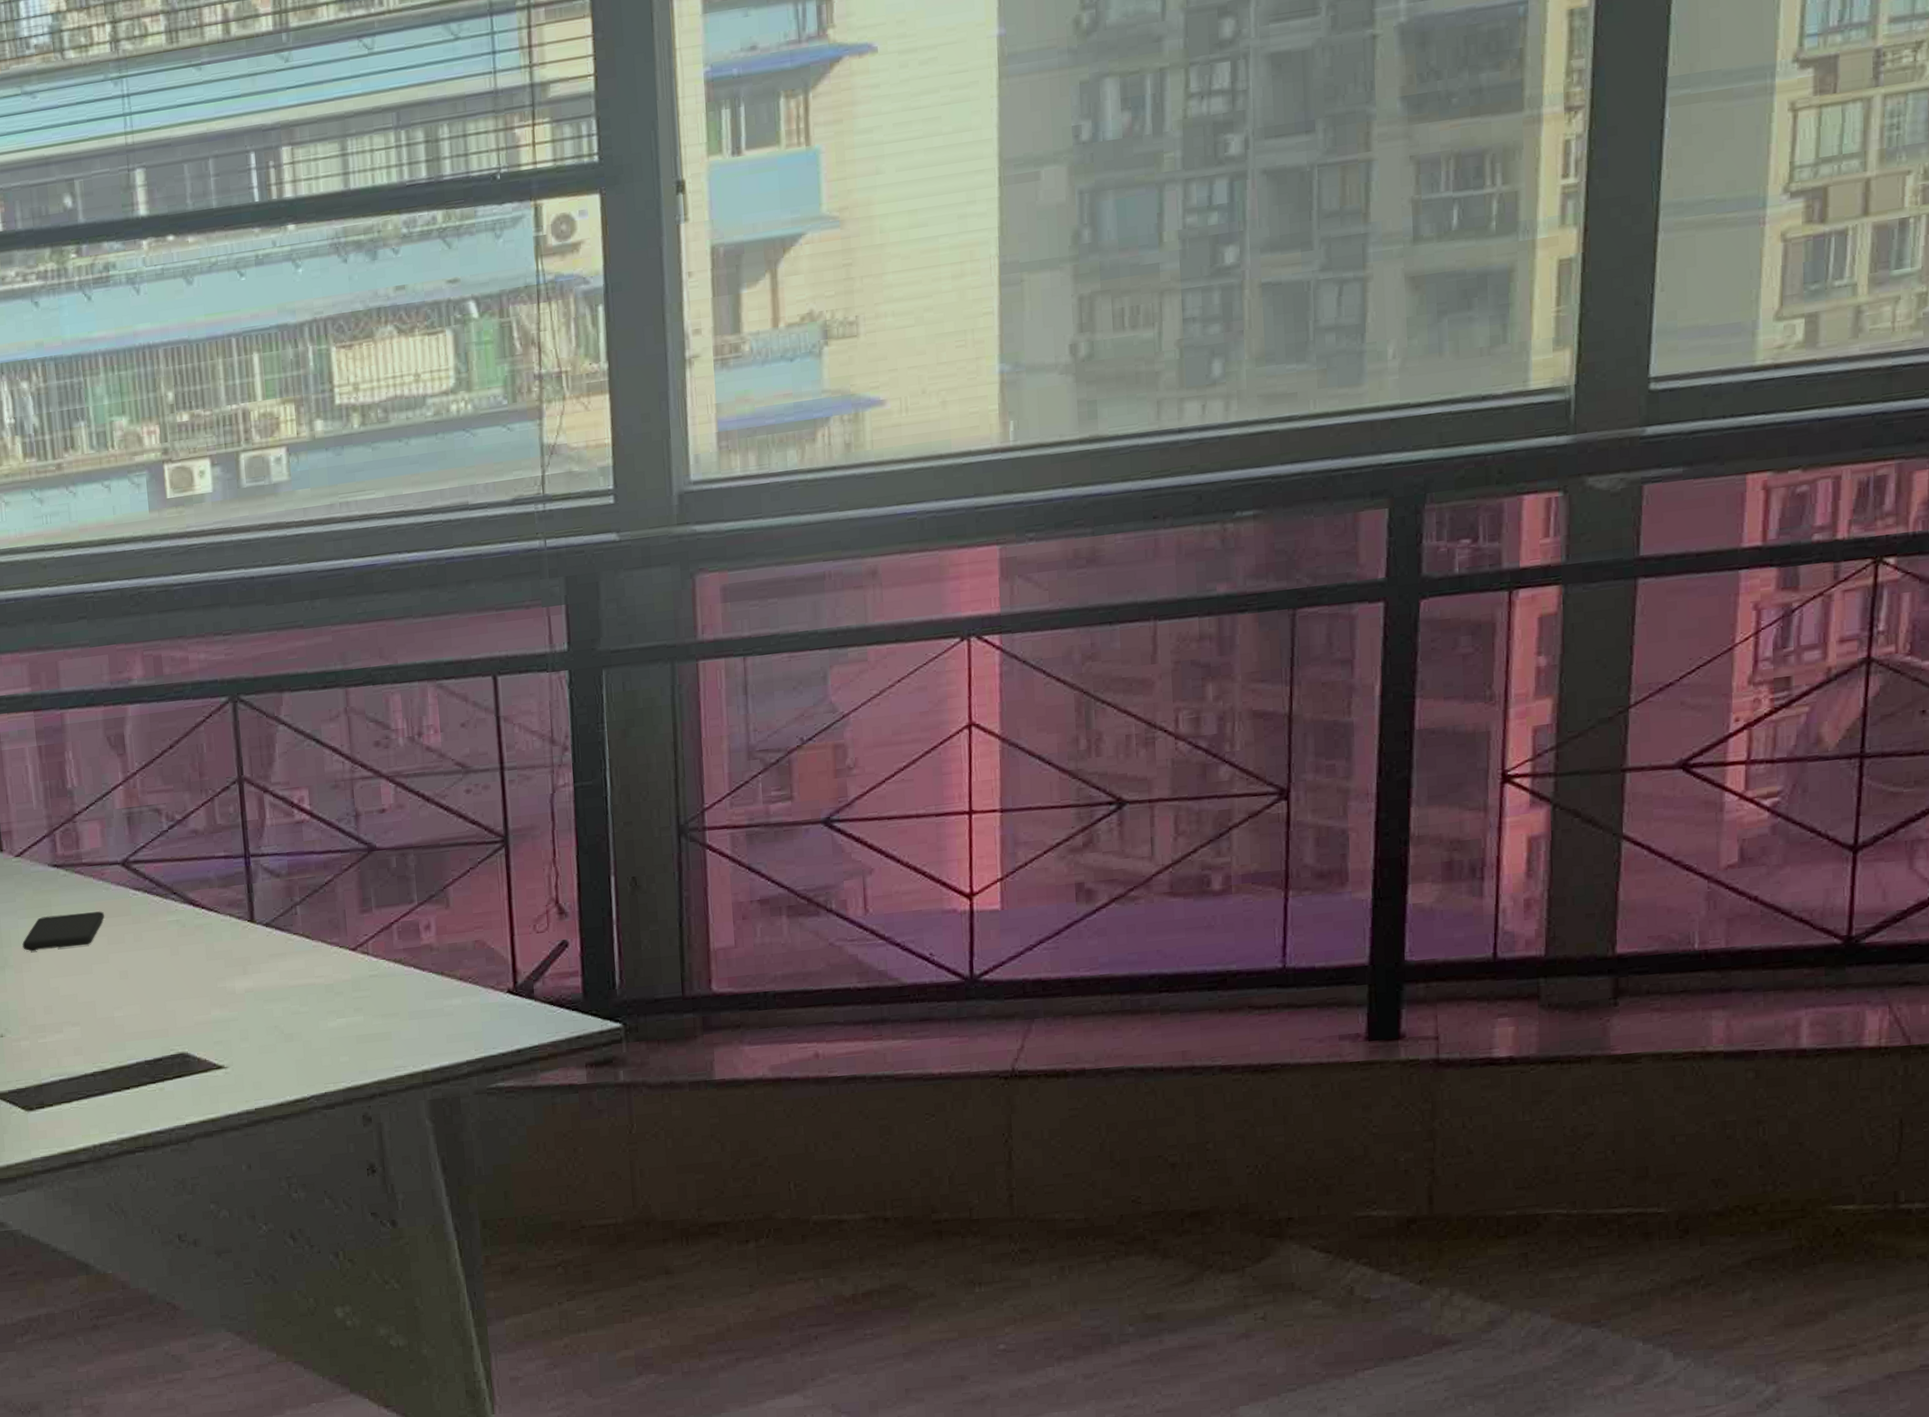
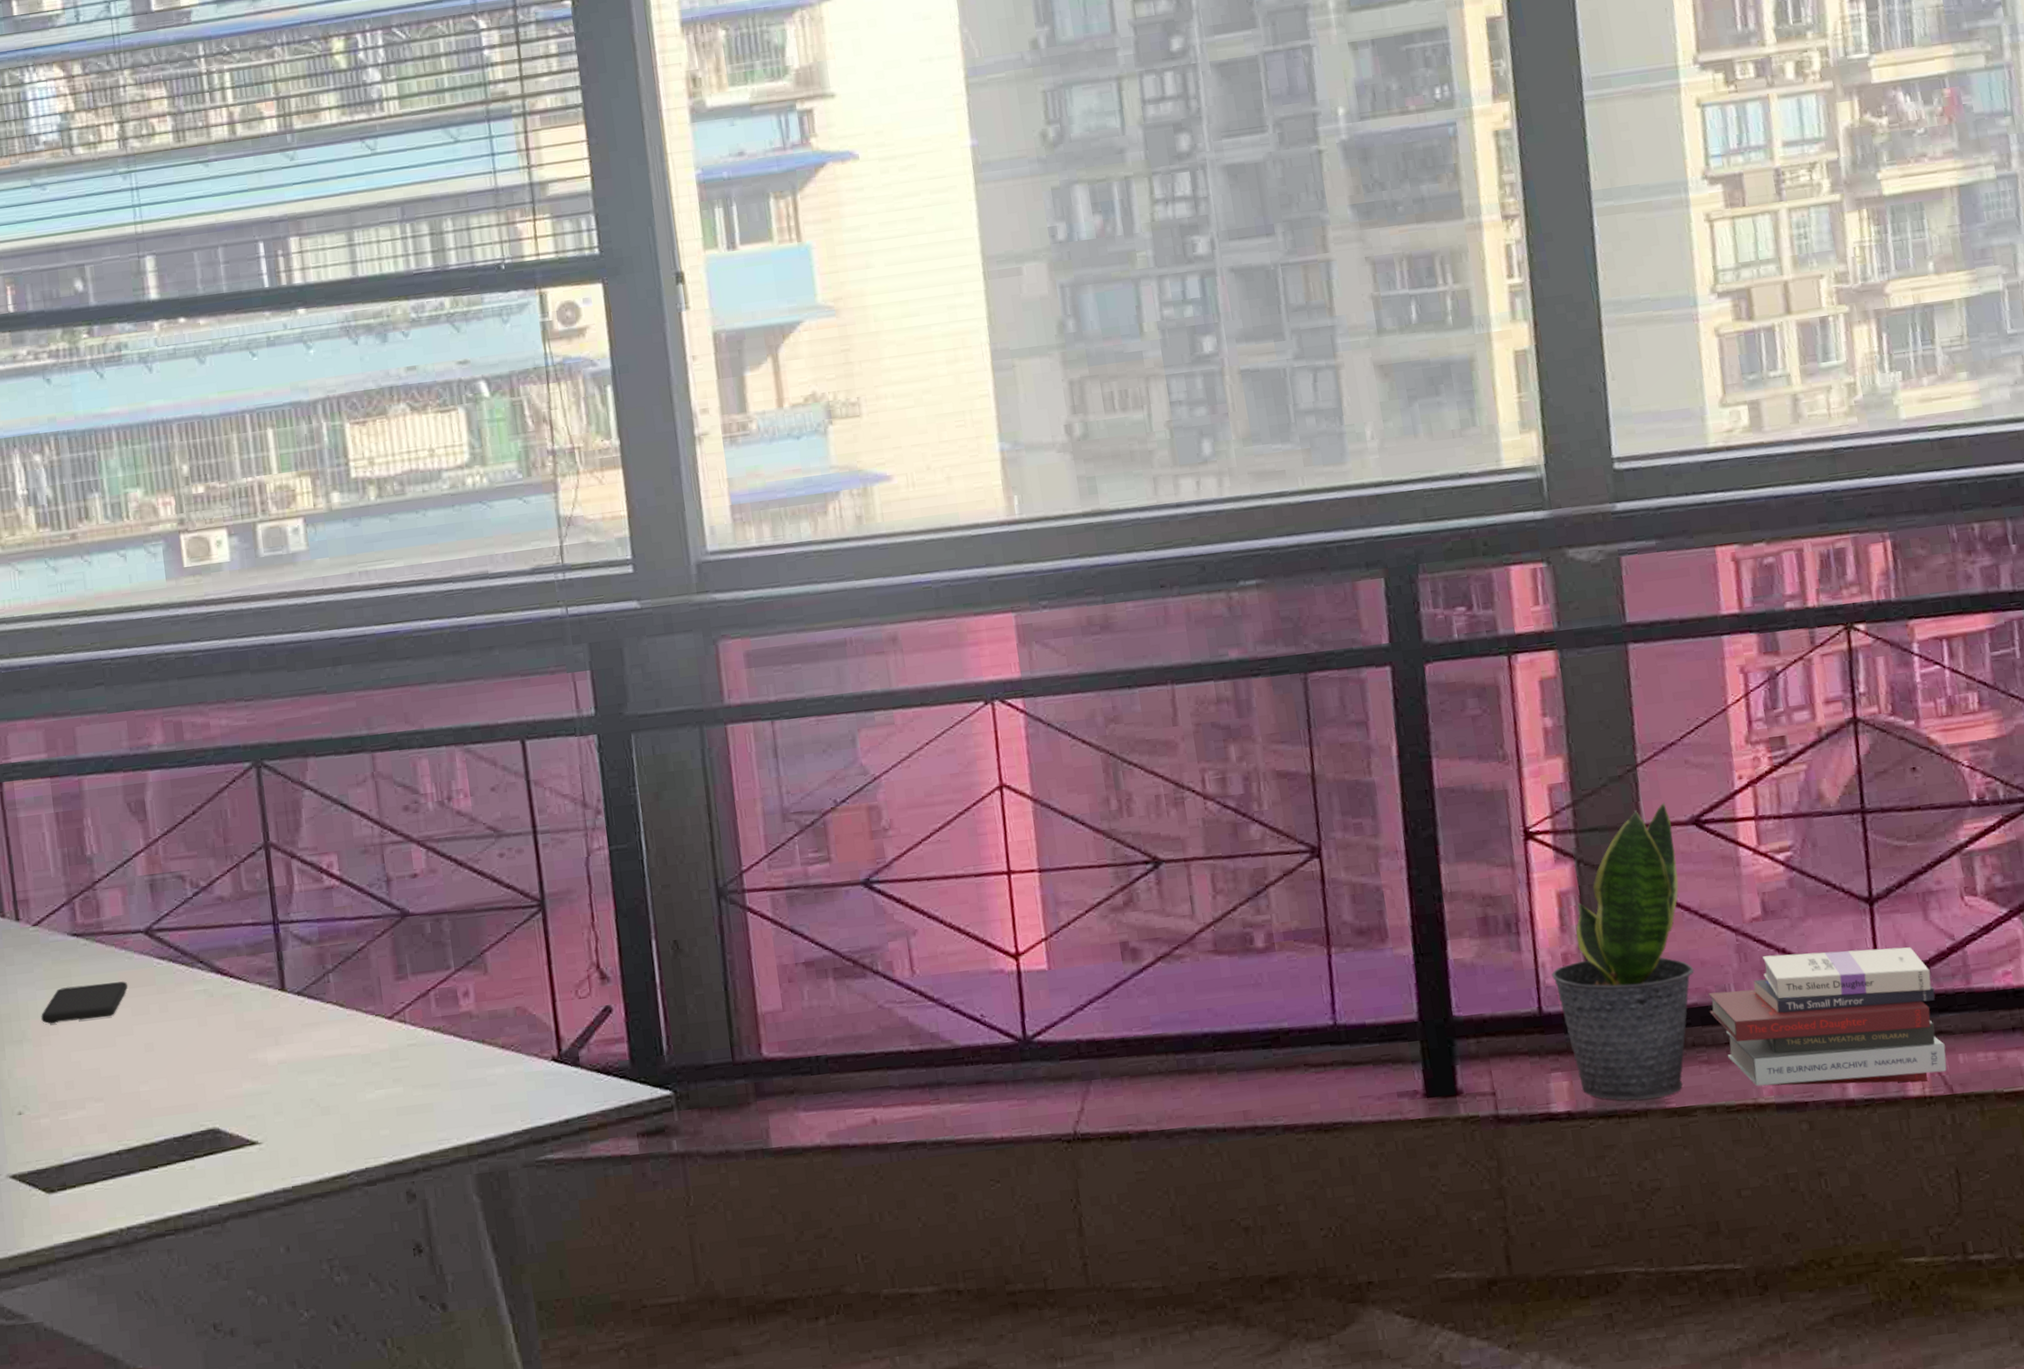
potted plant: none [1511,745,1660,1047] -> present [1552,802,1694,1101]
books: none [1669,896,1909,1035] -> present [1708,947,1947,1087]

